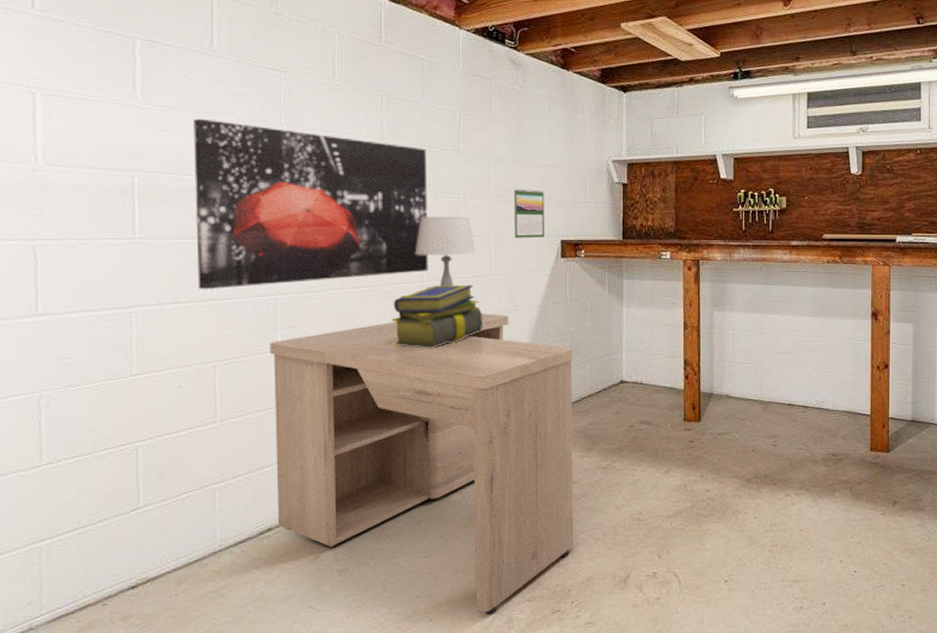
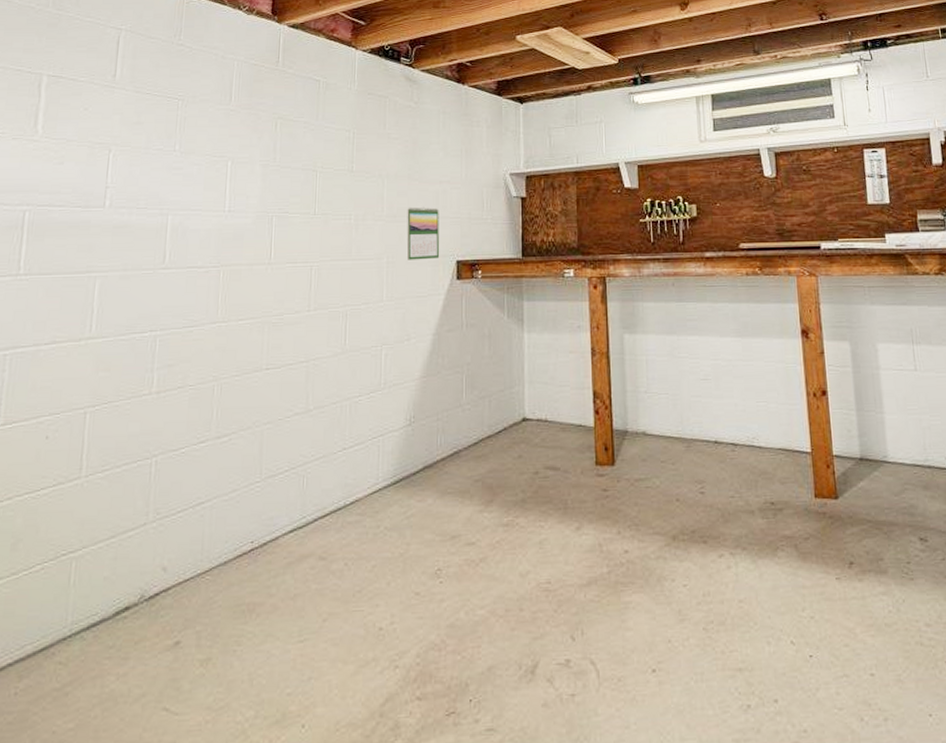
wall art: present [193,118,429,290] -> none [76,149,319,328]
desk: present [270,313,574,615] -> none [136,344,472,718]
stack of books: present [391,284,483,349] -> none [275,312,373,387]
table lamp: present [415,216,476,287] -> none [303,238,367,316]

